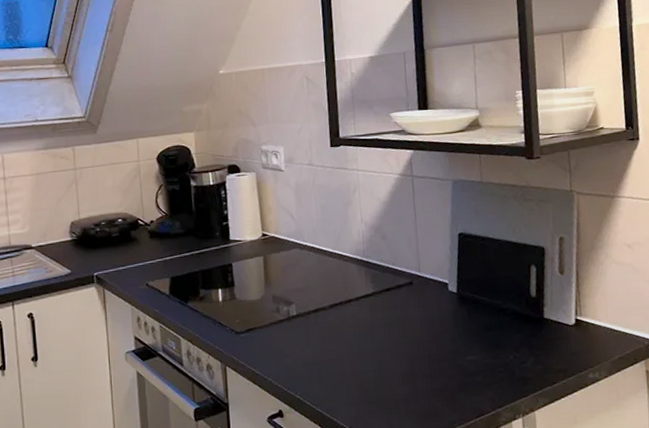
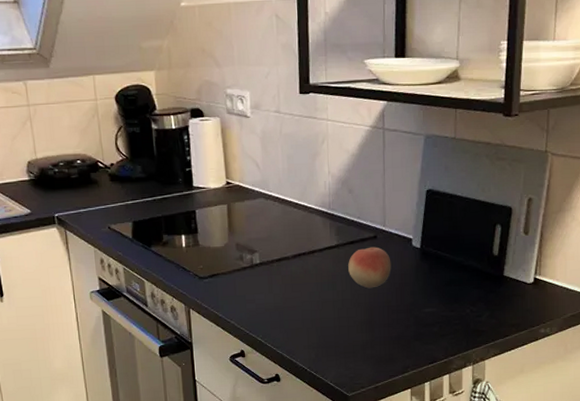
fruit: none [385,293,430,337] -> present [348,247,392,289]

